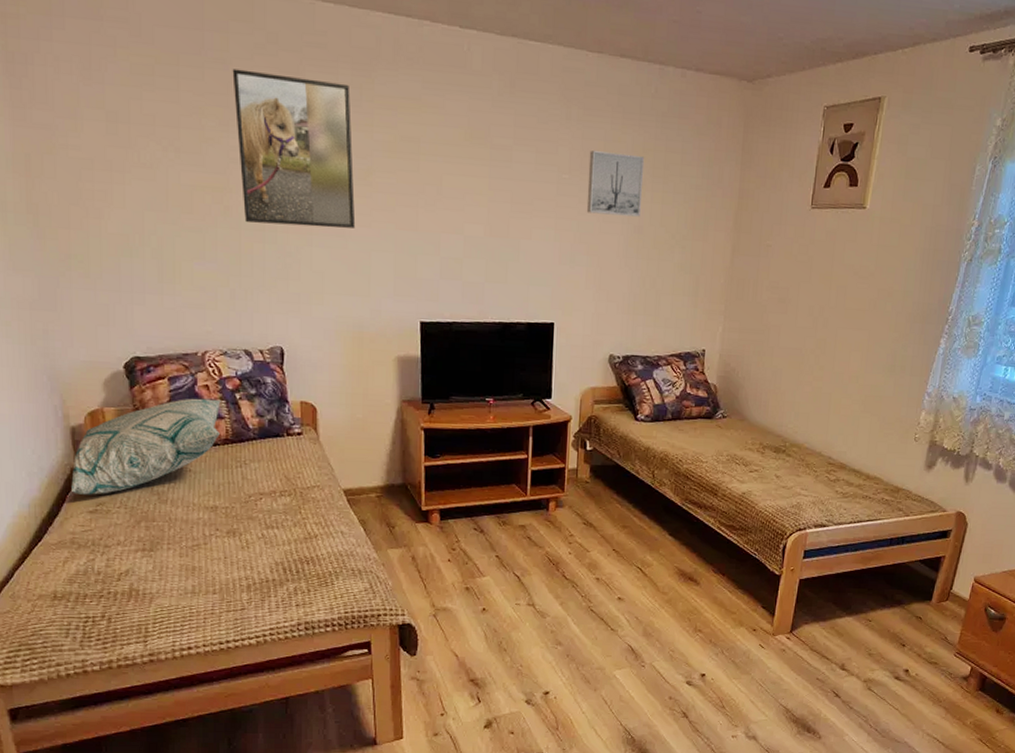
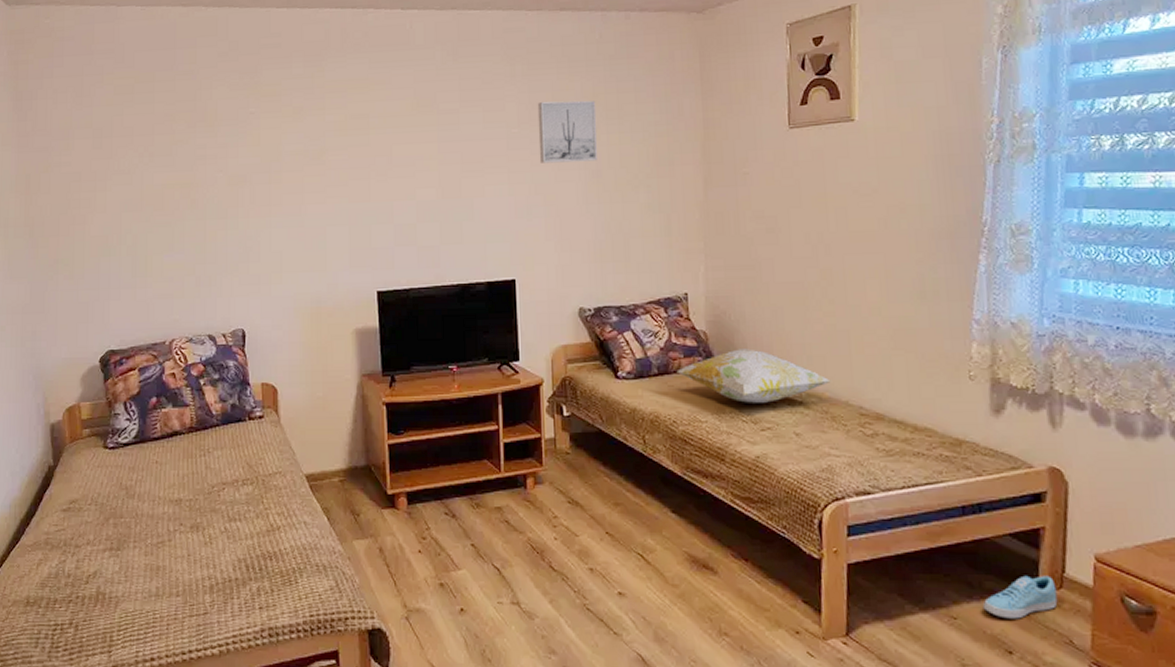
decorative pillow: present [71,398,221,495] -> none [48,387,186,493]
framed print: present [232,68,356,228] -> none [199,75,311,212]
decorative pillow: none [687,402,812,449] -> present [676,349,832,403]
sneaker: none [891,591,944,622] -> present [982,575,1058,619]

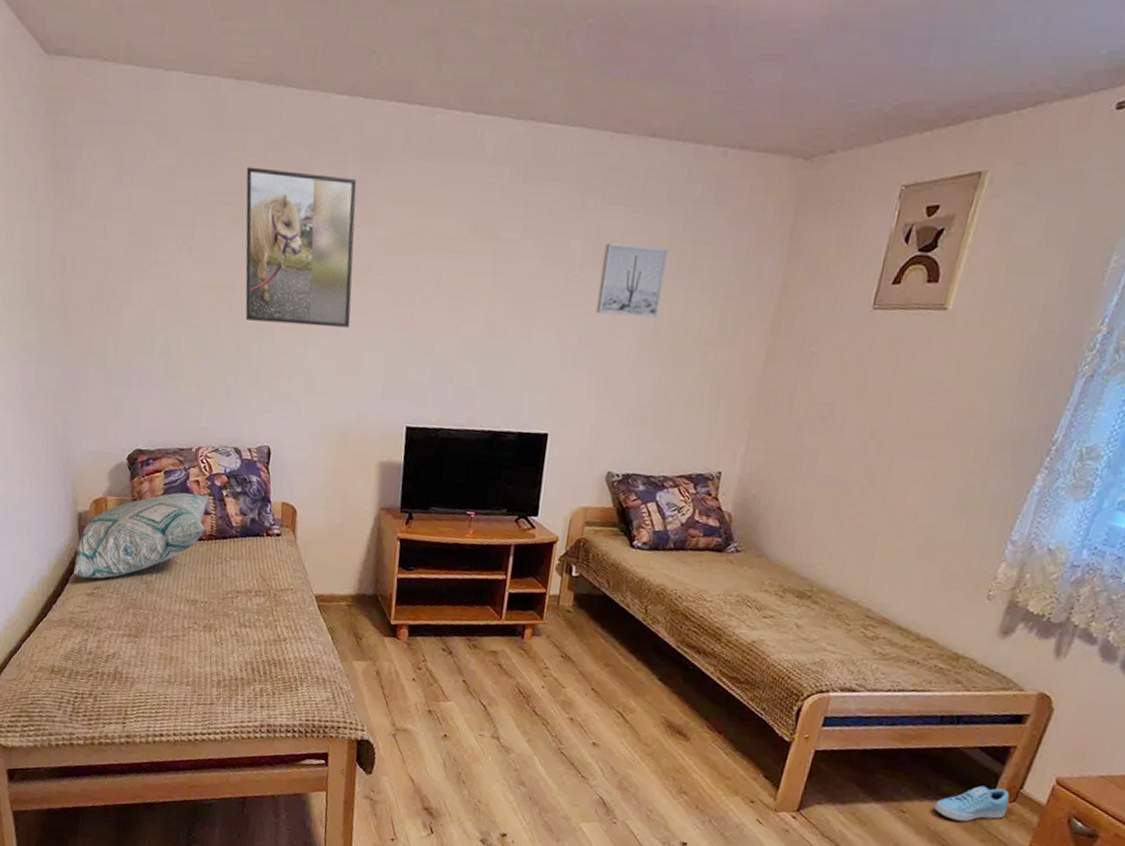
decorative pillow: none [48,387,186,493] -> present [74,492,209,579]
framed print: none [199,75,311,212] -> present [245,167,357,328]
decorative pillow: present [676,349,832,403] -> none [692,535,847,592]

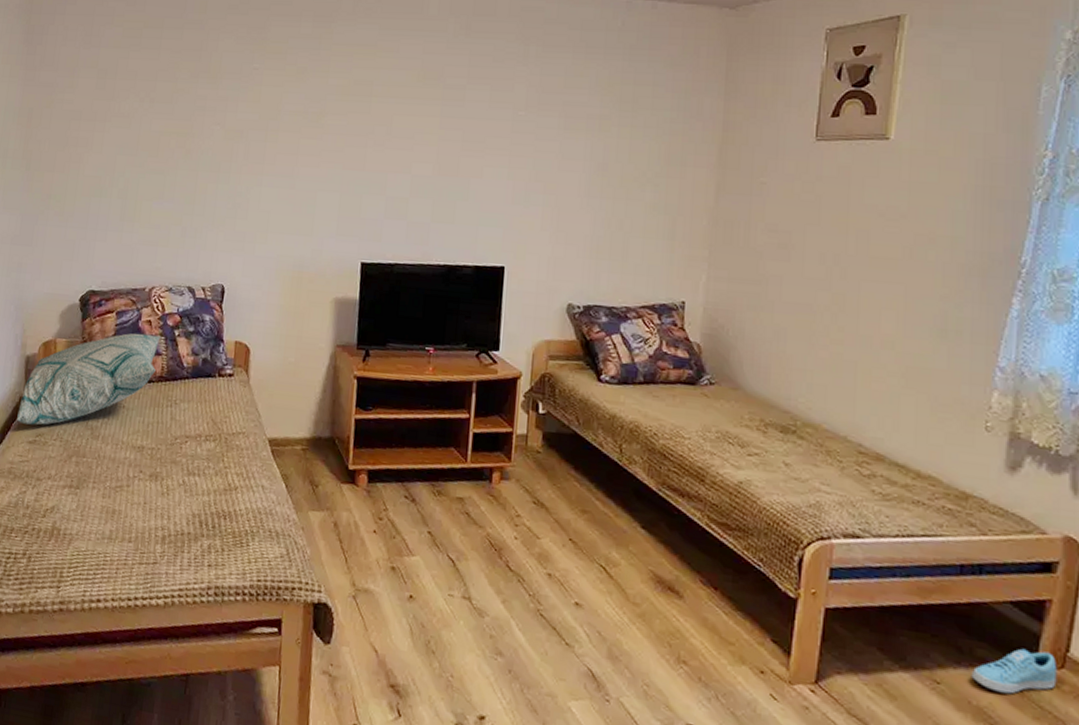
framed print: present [245,167,357,328] -> none [202,28,310,169]
wall art: present [595,243,669,318] -> none [543,87,610,153]

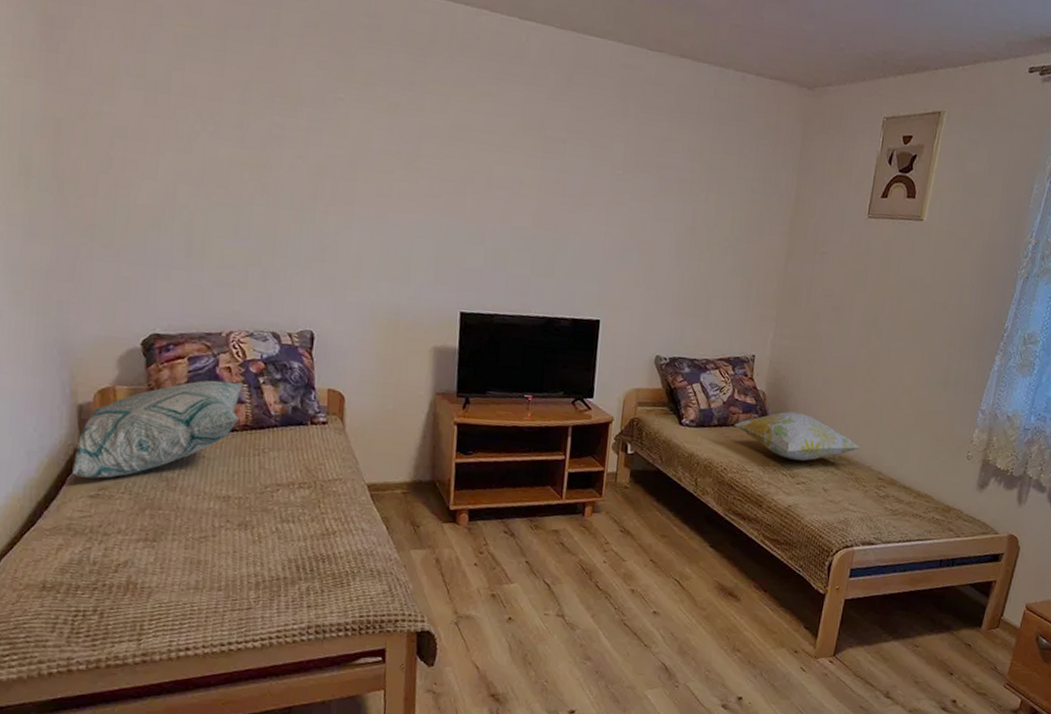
decorative pillow: none [663,366,832,427] -> present [734,411,862,461]
sneaker: present [971,648,1057,694] -> none [939,616,995,649]

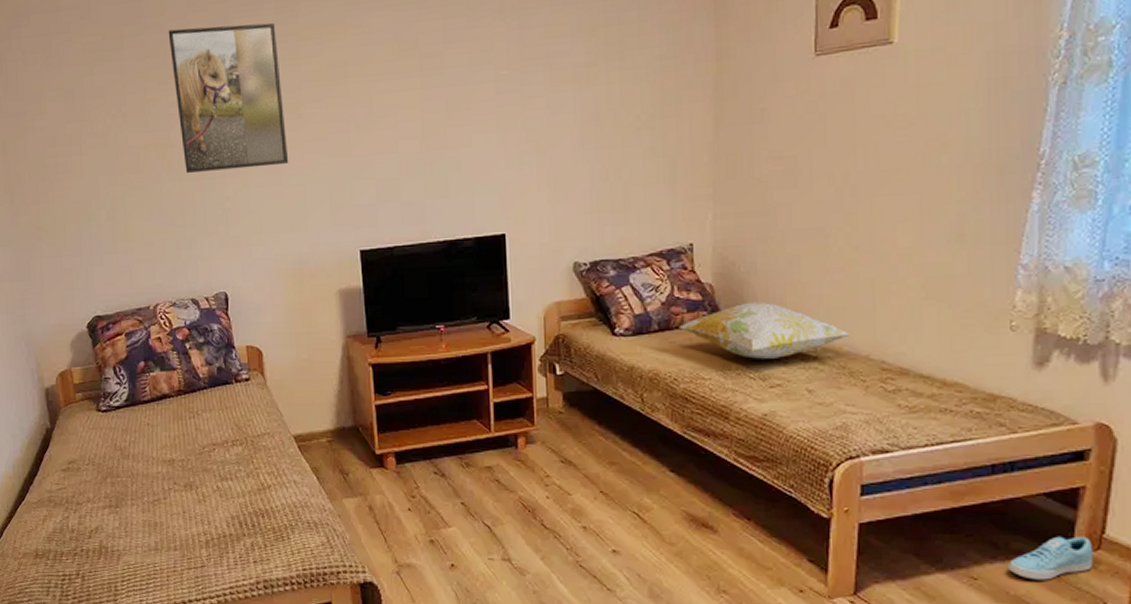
decorative pillow: present [72,380,243,479] -> none [47,351,174,454]
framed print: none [281,45,403,213] -> present [168,22,289,173]
sneaker: none [939,616,995,649] -> present [1007,536,1094,580]

